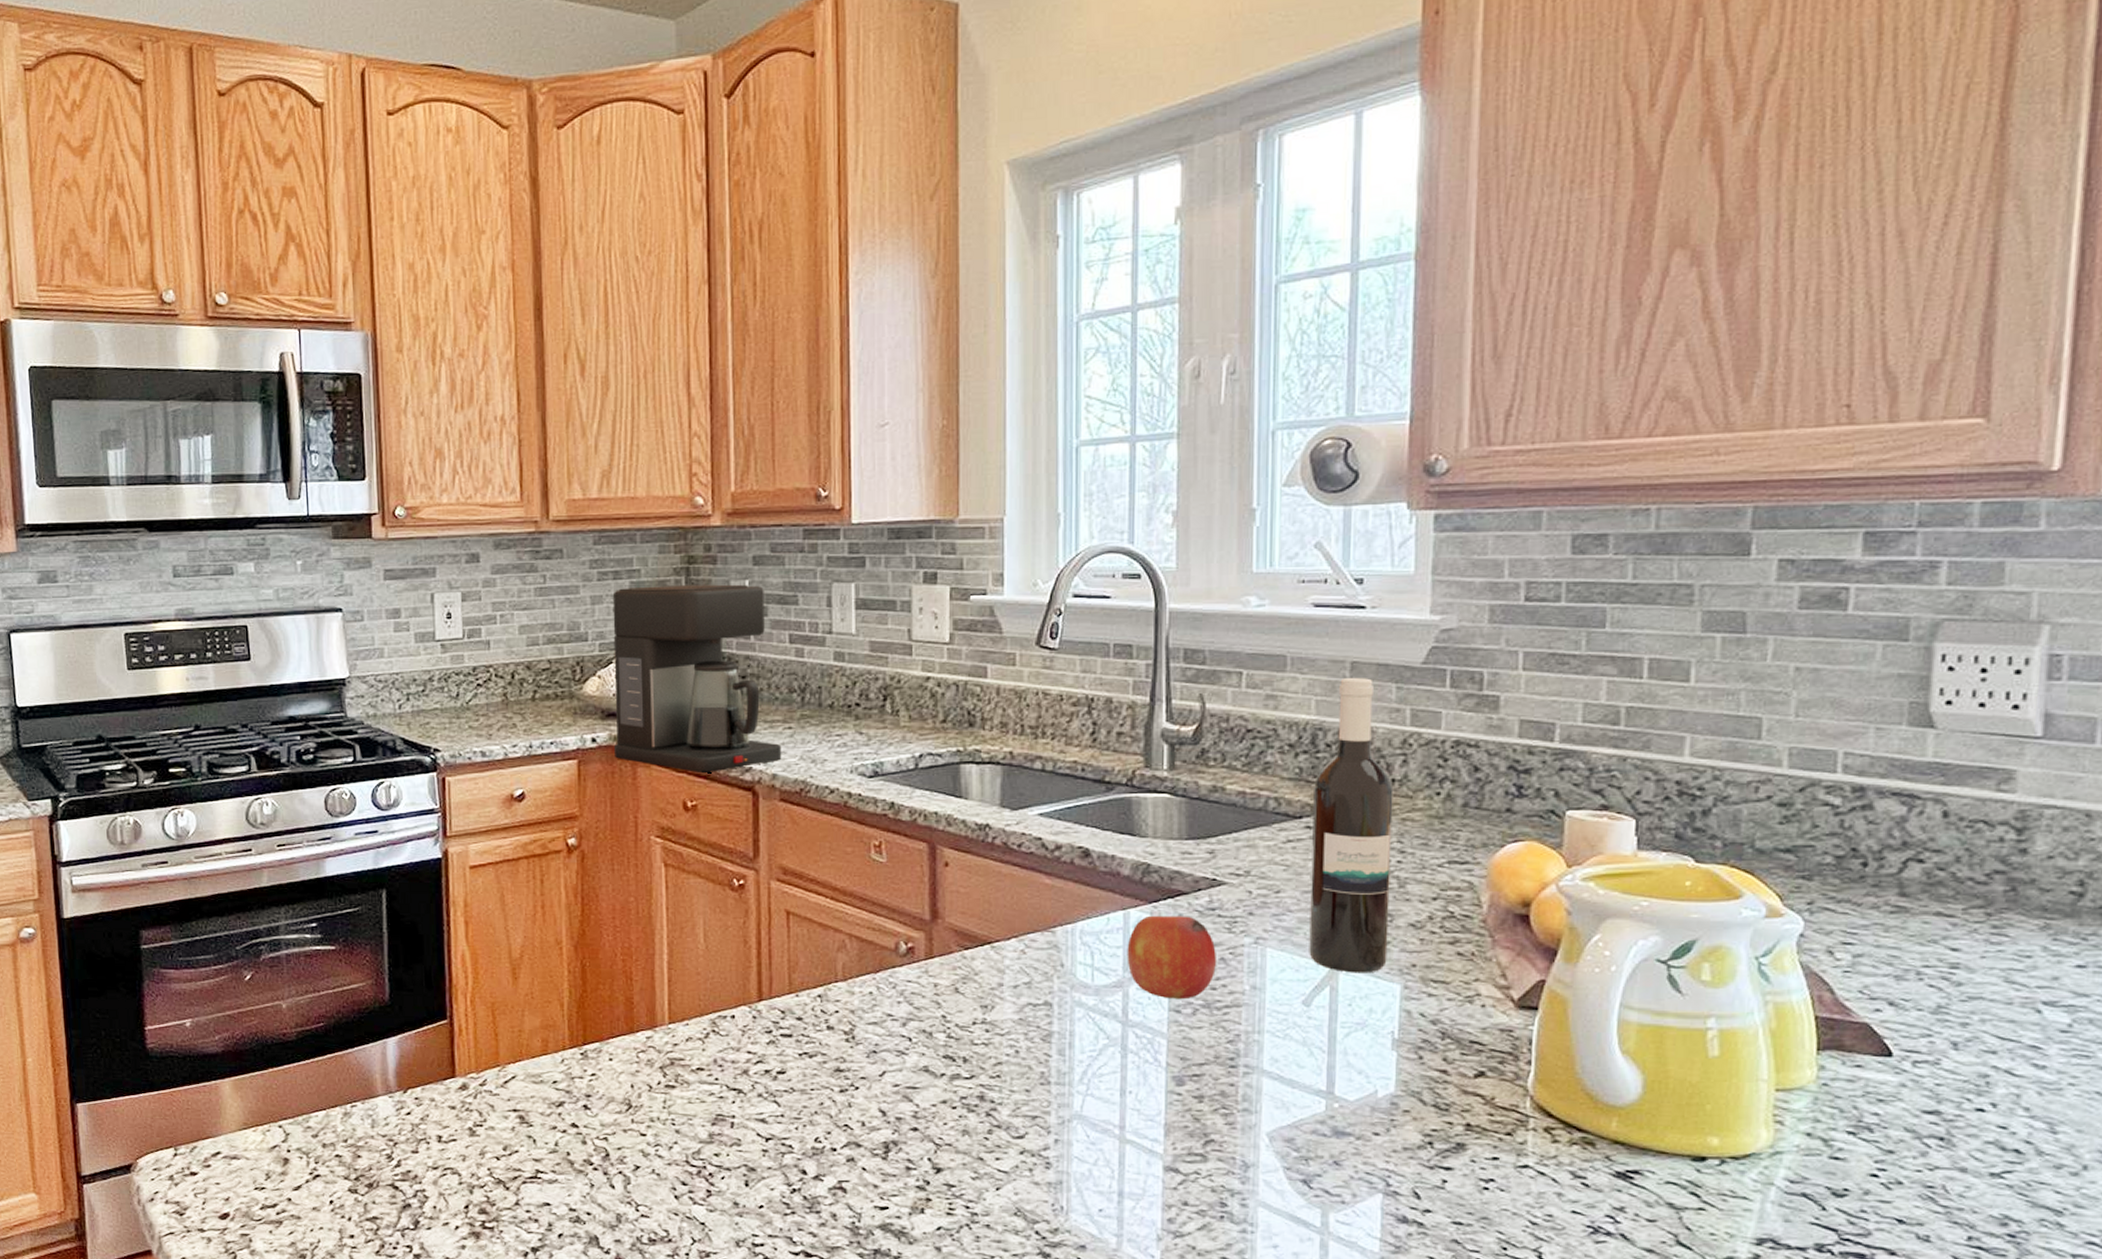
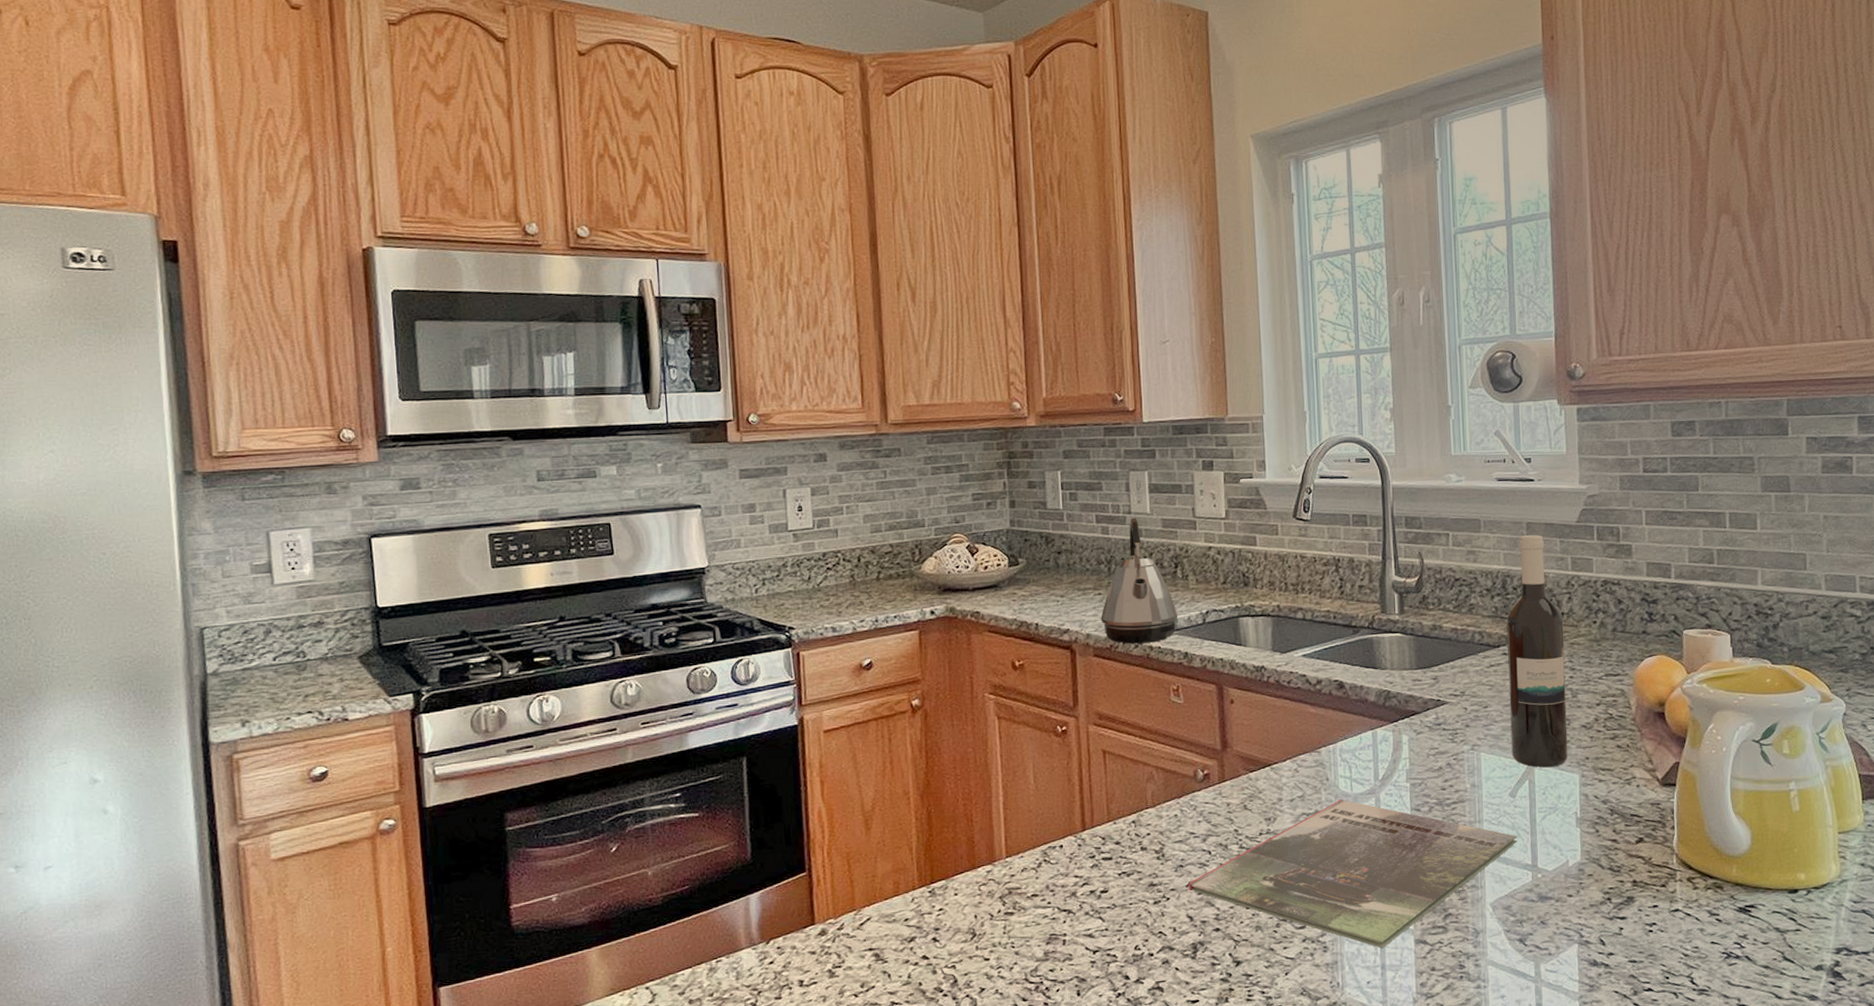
coffee maker: present [612,584,782,774] -> none [945,474,1094,637]
kettle: none [790,638,885,788] -> present [1101,517,1178,644]
magazine: none [883,991,1309,1173] -> present [1189,799,1517,949]
fruit: present [1127,915,1216,1000] -> none [1376,731,1444,800]

